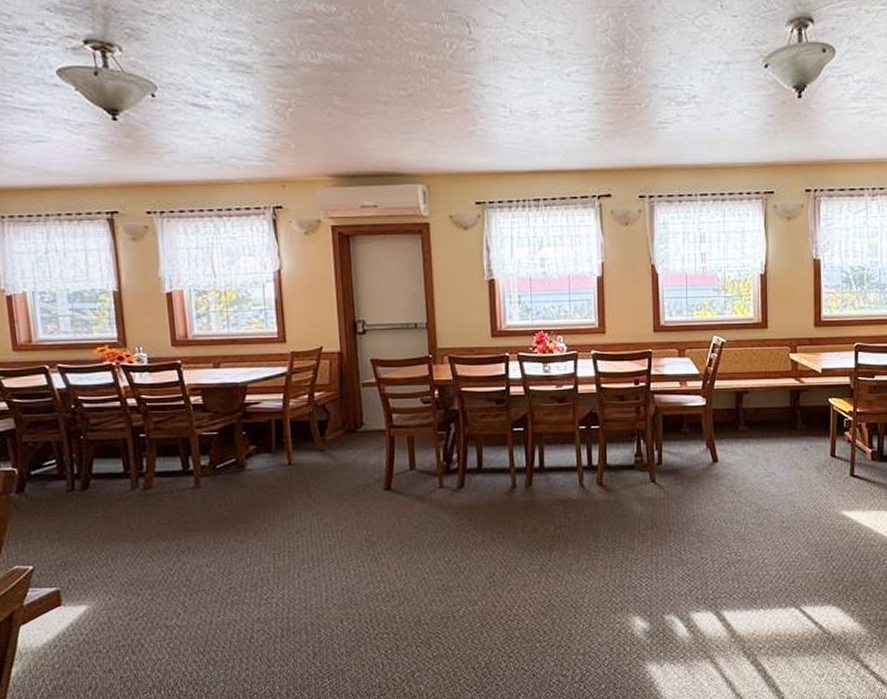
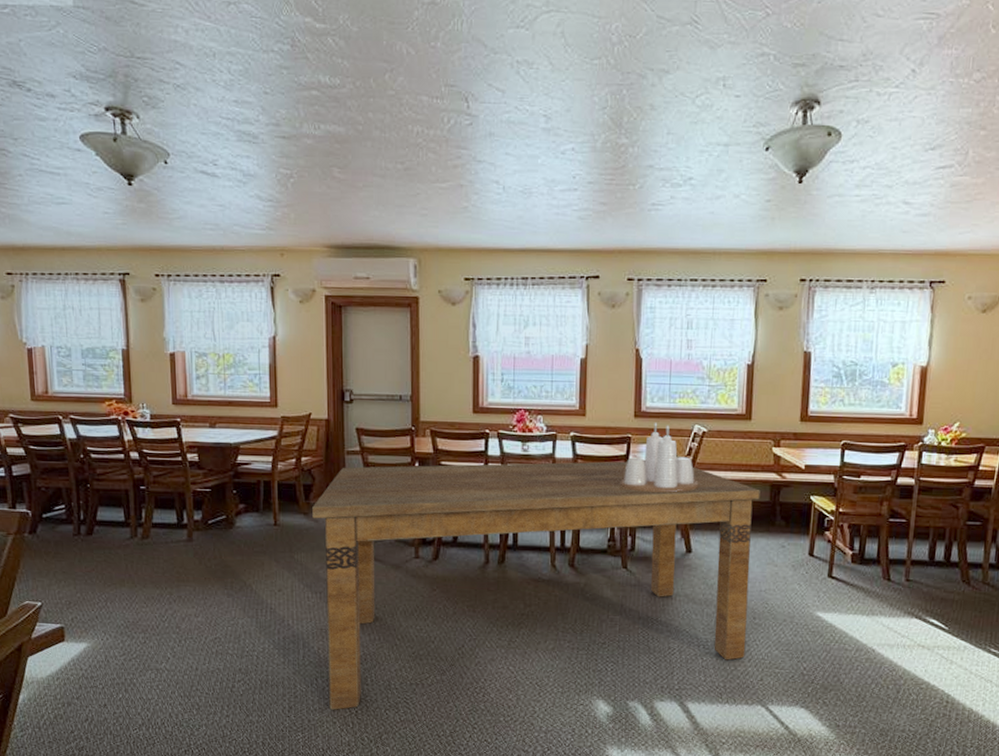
dining table: none [328,376,781,653] -> present [312,461,760,711]
condiment set: none [644,336,721,405] -> present [621,423,699,493]

